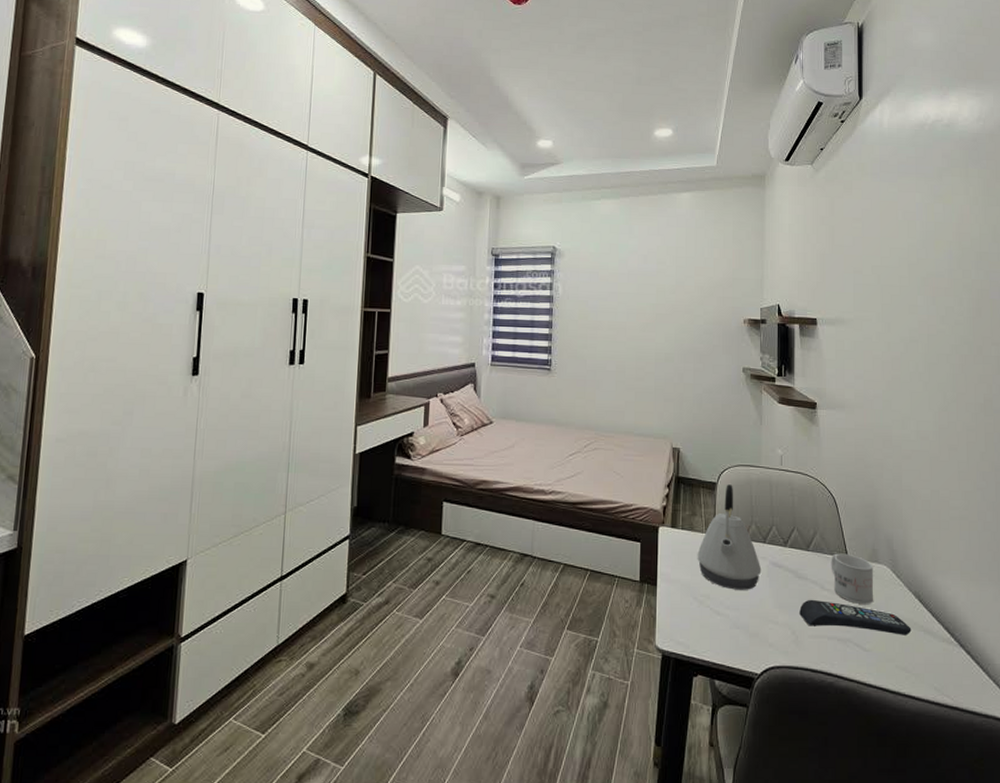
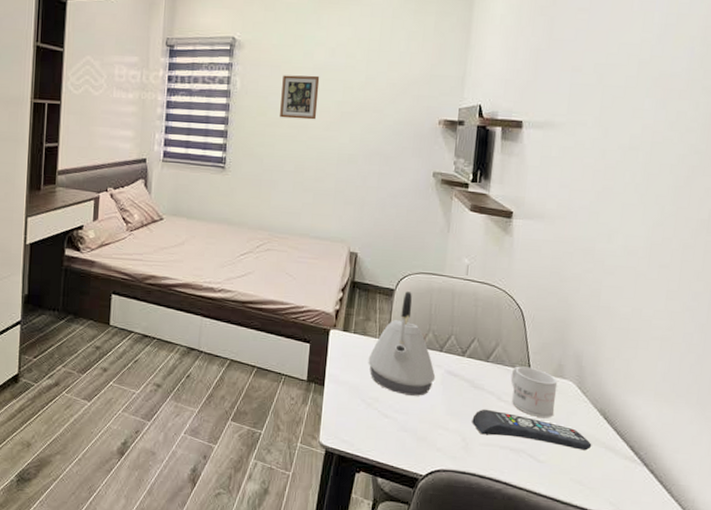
picture frame: none [600,280,635,322] -> present [280,75,320,120]

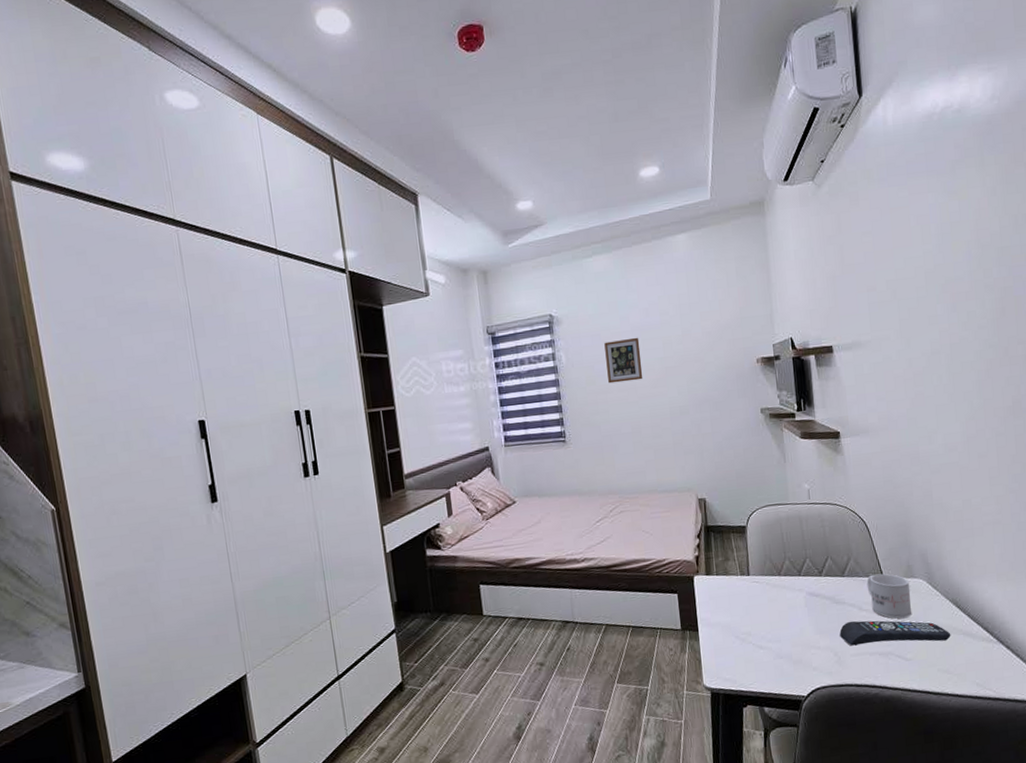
kettle: present [368,292,436,396] -> none [734,525,799,624]

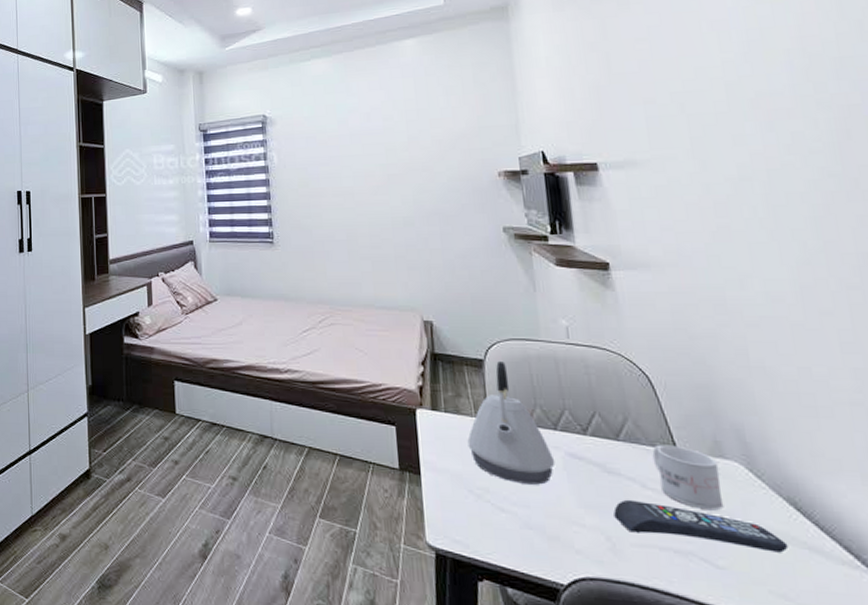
picture frame: present [604,337,643,384] -> none [320,141,362,187]
kettle: none [734,525,799,624] -> present [467,361,555,485]

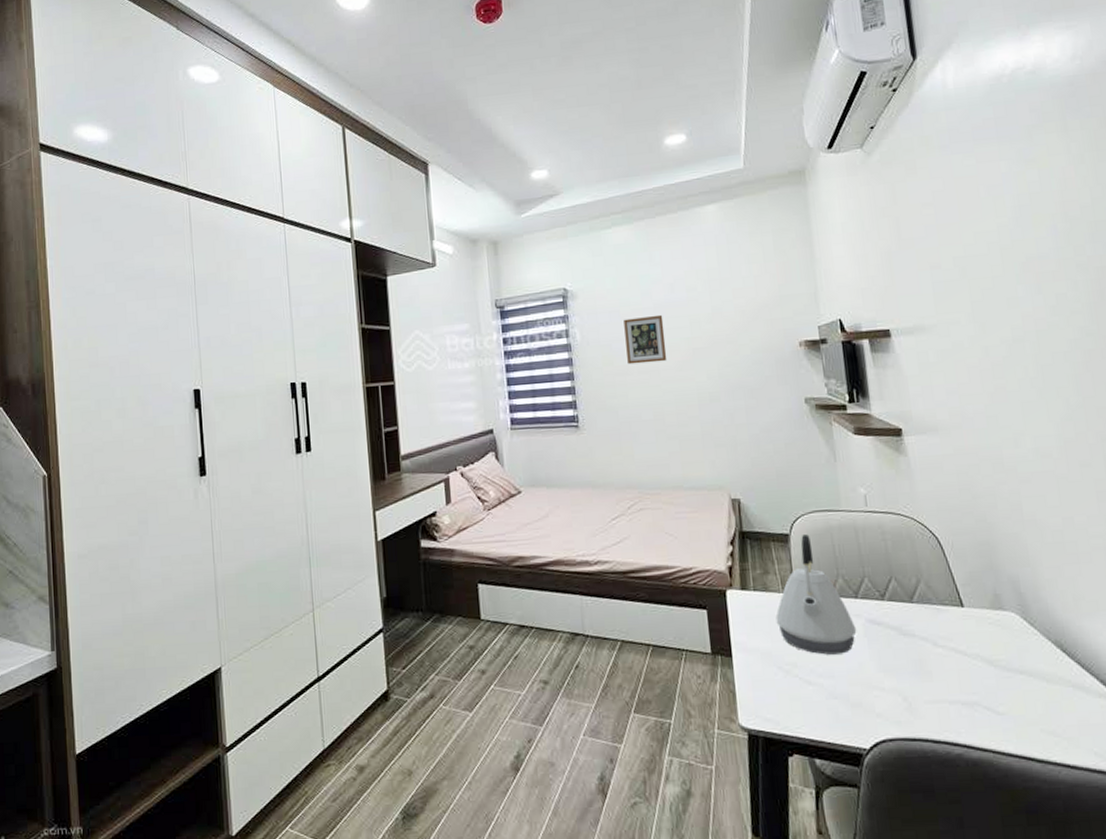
picture frame: none [320,141,362,187] -> present [623,314,667,365]
remote control: present [614,499,789,553] -> none [909,658,1056,694]
mug: present [652,444,724,511] -> none [941,602,1003,661]

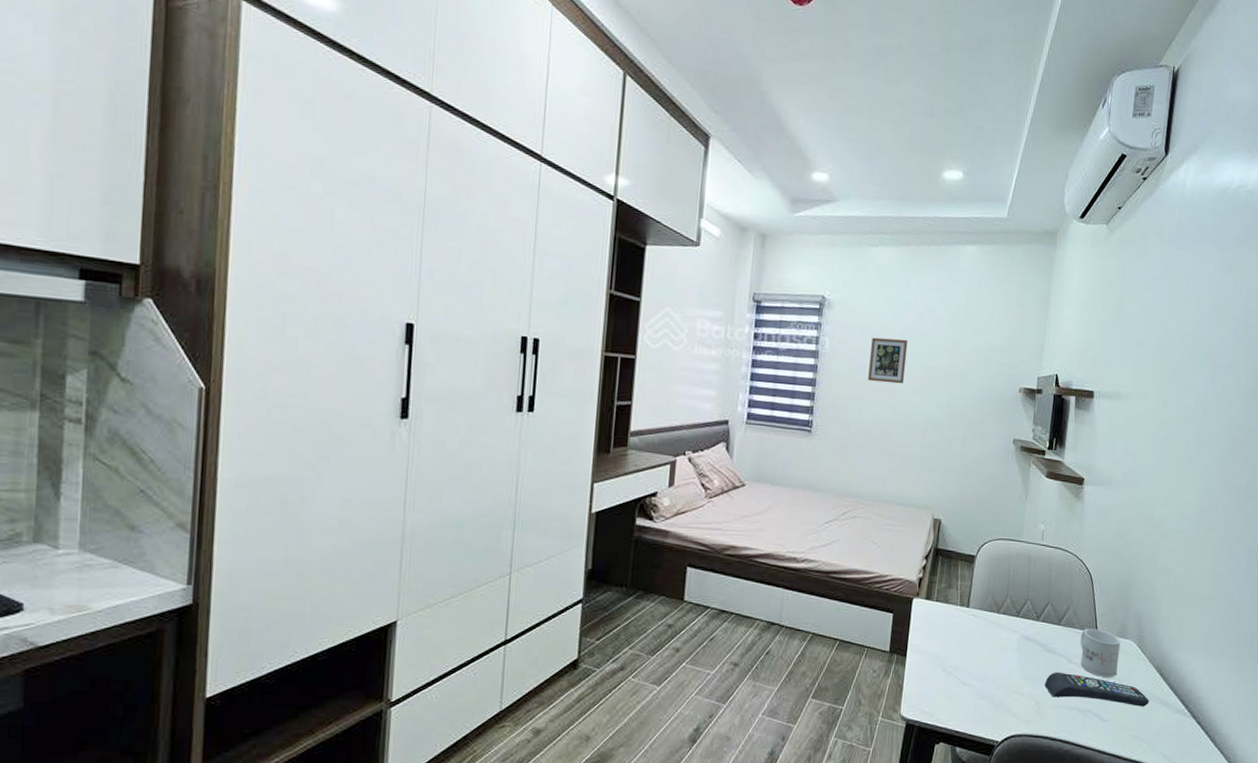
kettle: present [775,534,857,655] -> none [949,558,1013,662]
remote control: none [909,658,1056,694] -> present [1044,672,1150,707]
mug: none [941,602,1003,661] -> present [1079,628,1121,678]

